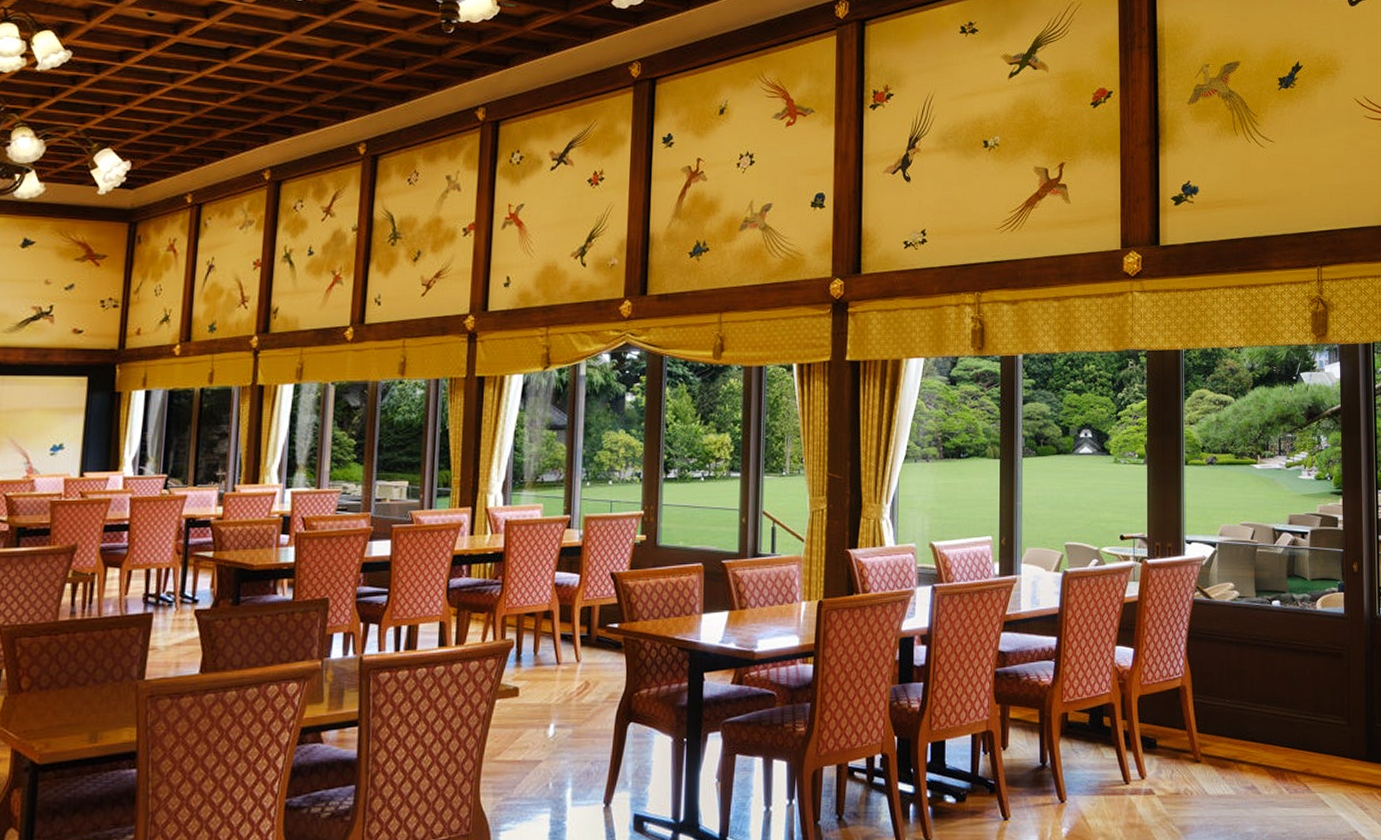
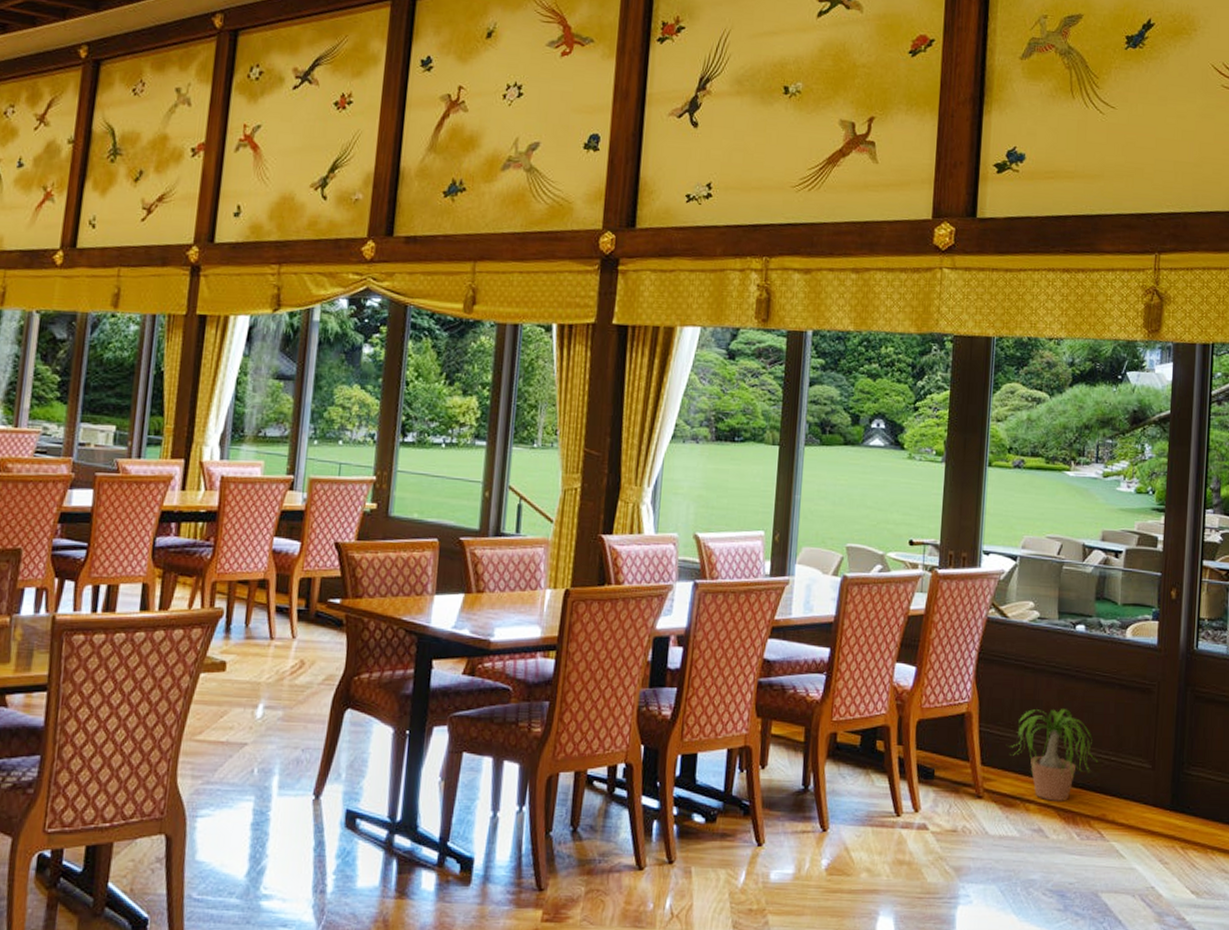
potted plant: none [1222,677,1299,760] -> present [1010,709,1098,801]

